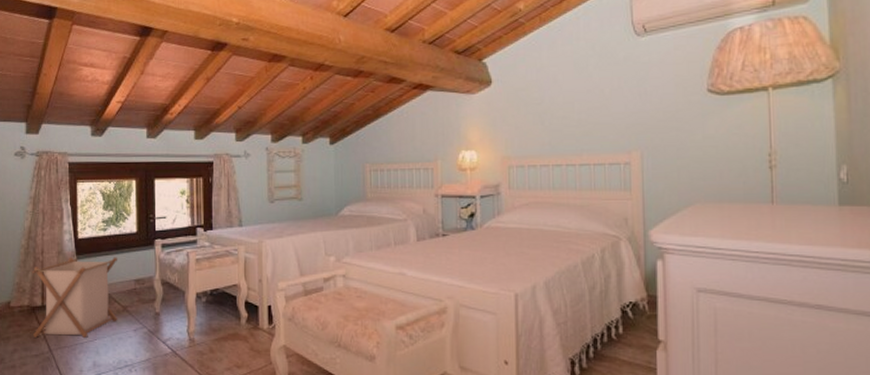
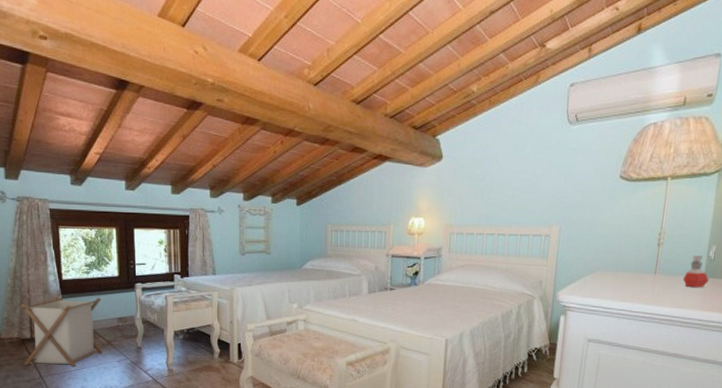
perfume bottle: none [811,179,846,219] -> present [683,256,709,288]

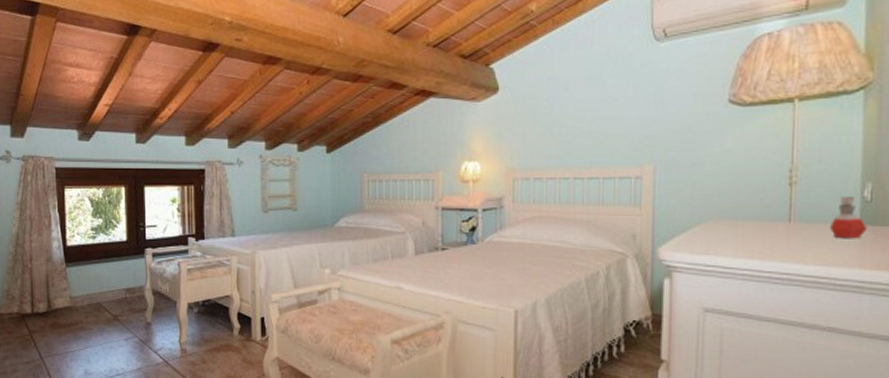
laundry basket: present [19,297,103,367] -> none [21,265,108,346]

